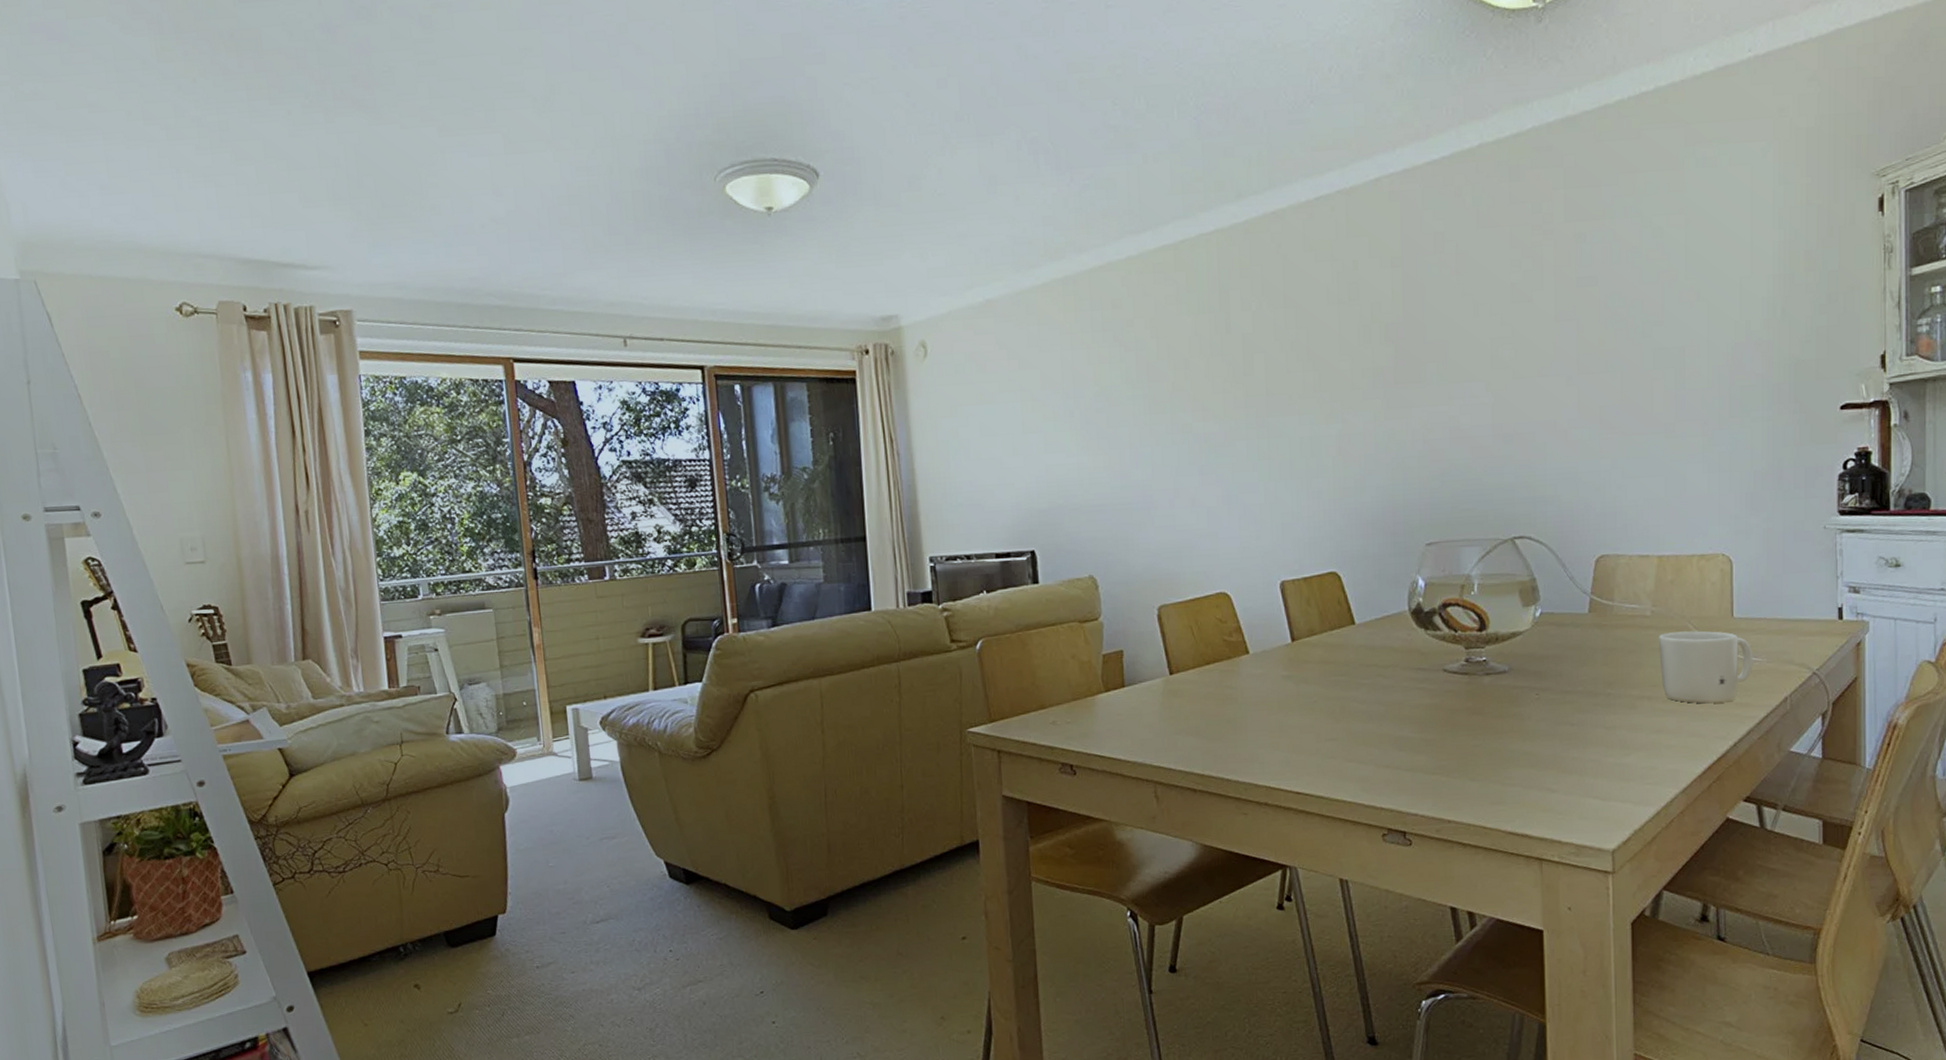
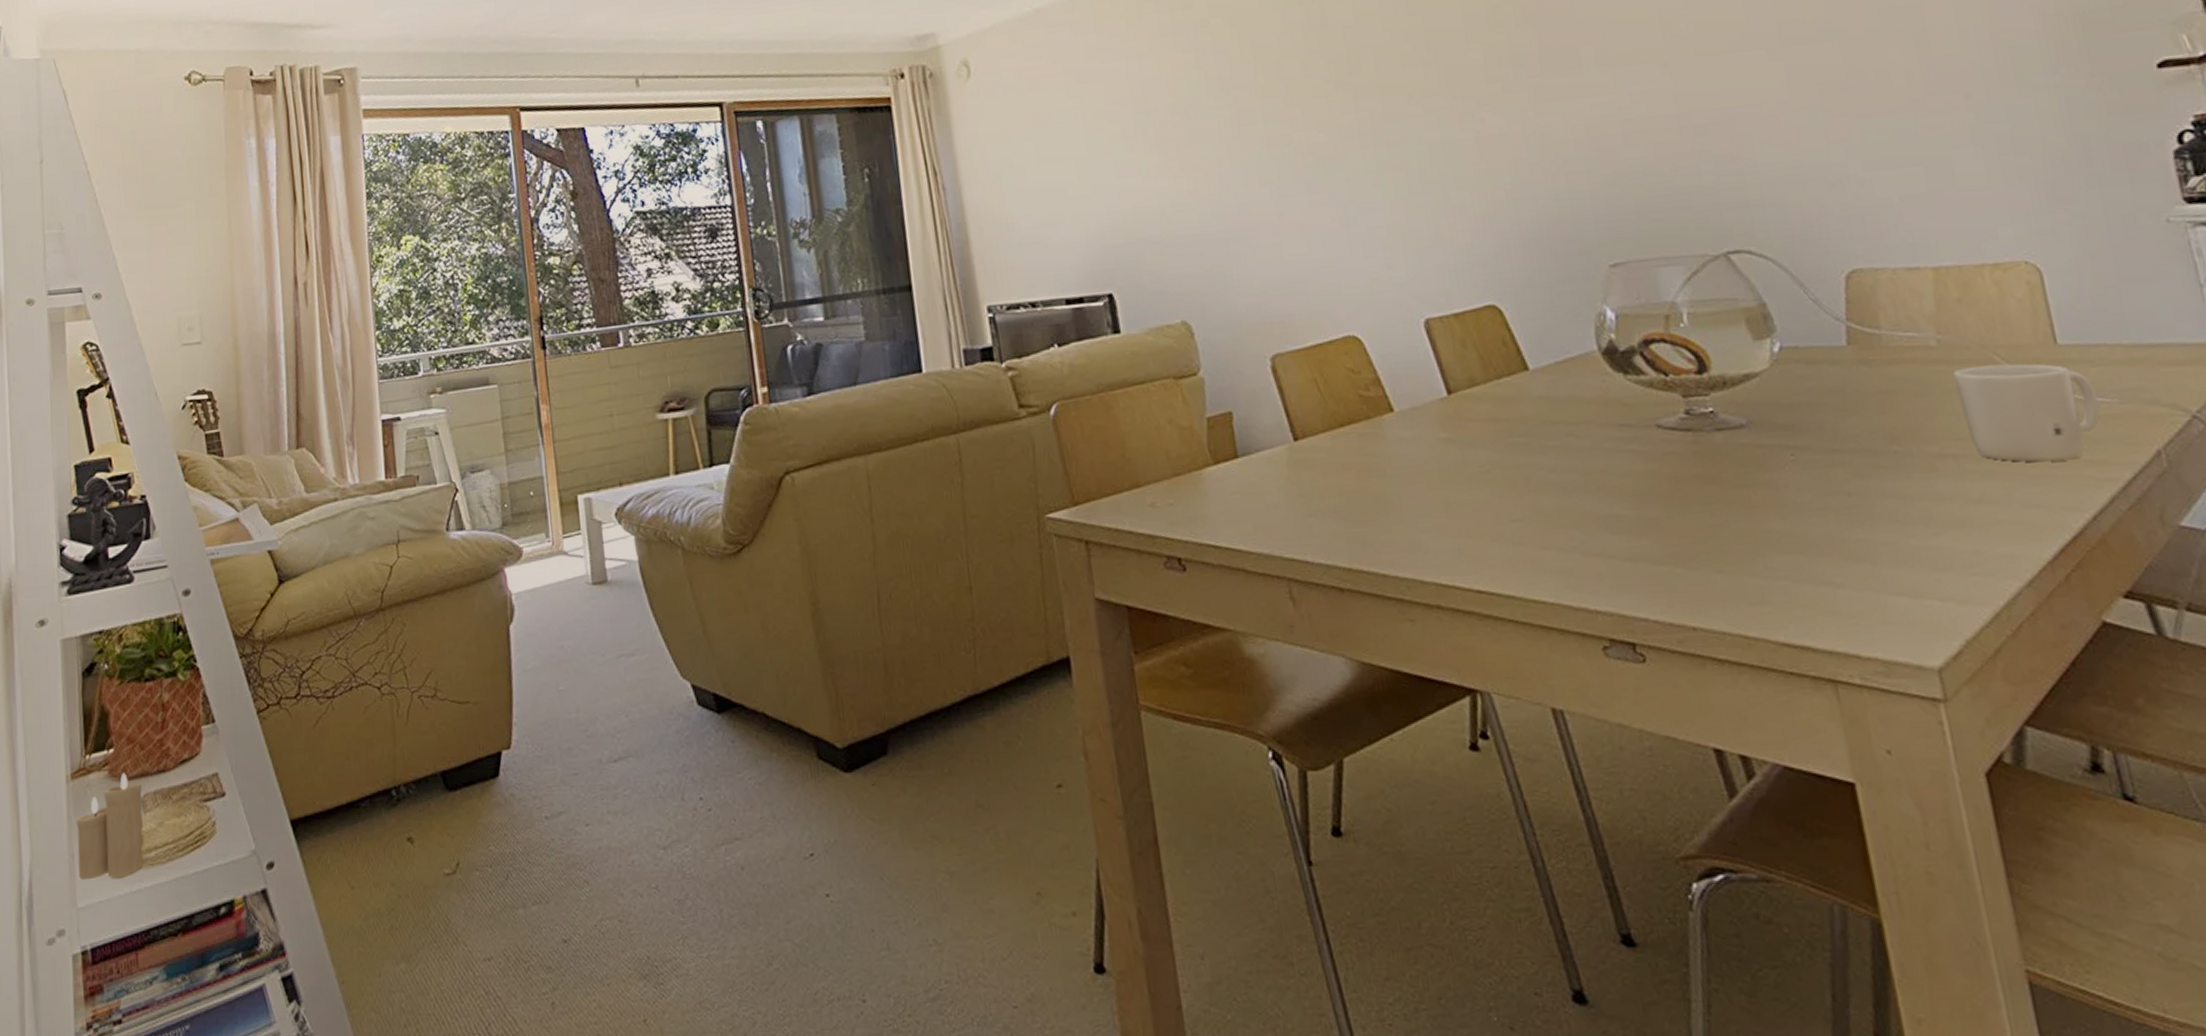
candle: none [104,935,172,1024] -> present [76,772,144,881]

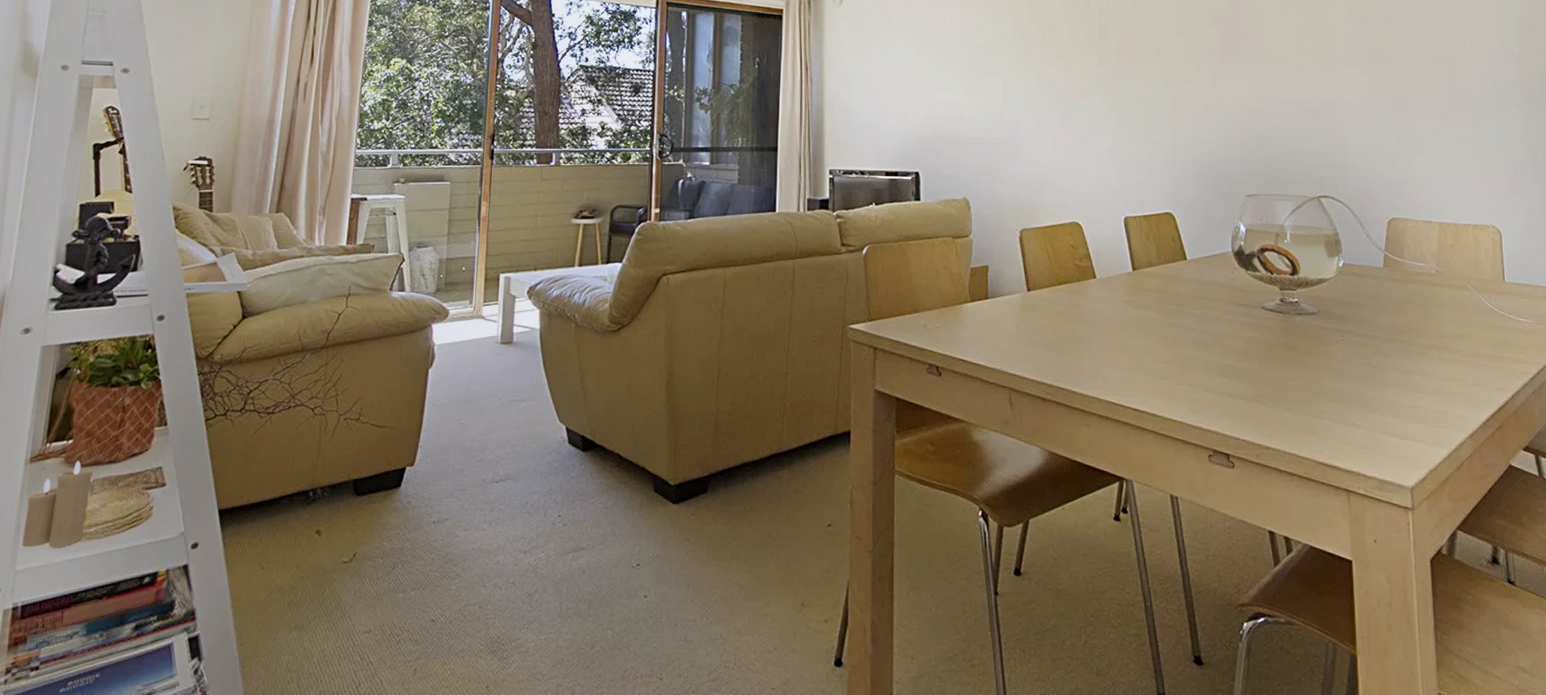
mug: present [1952,363,2101,463] -> none [1442,290,1524,357]

